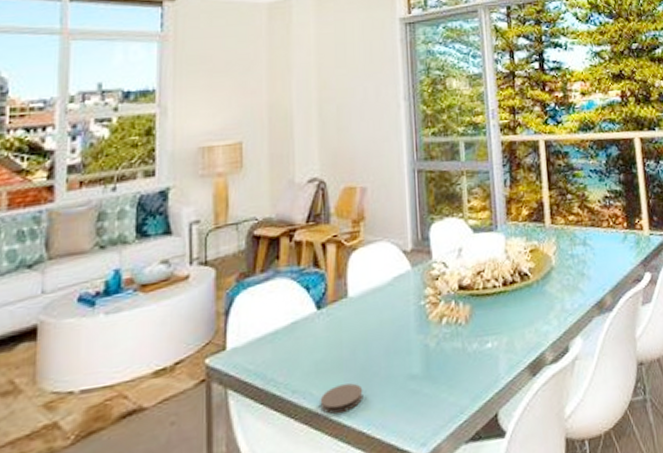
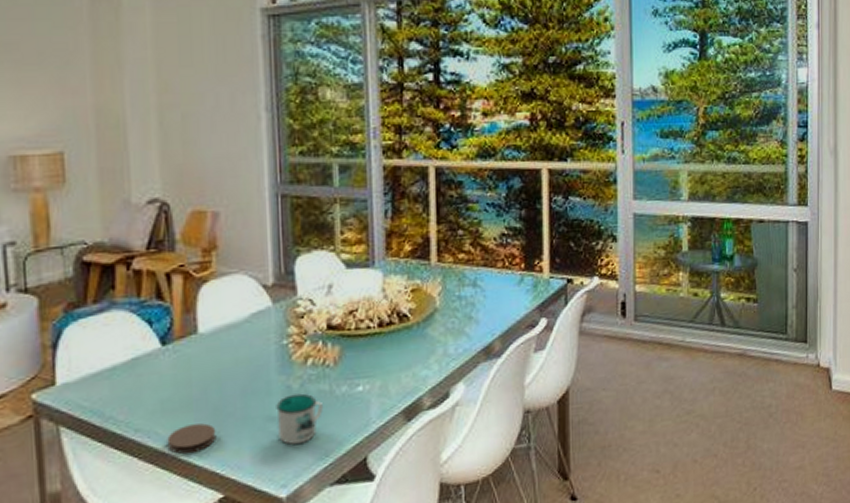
mug: none [415,351,457,402] -> present [276,393,323,445]

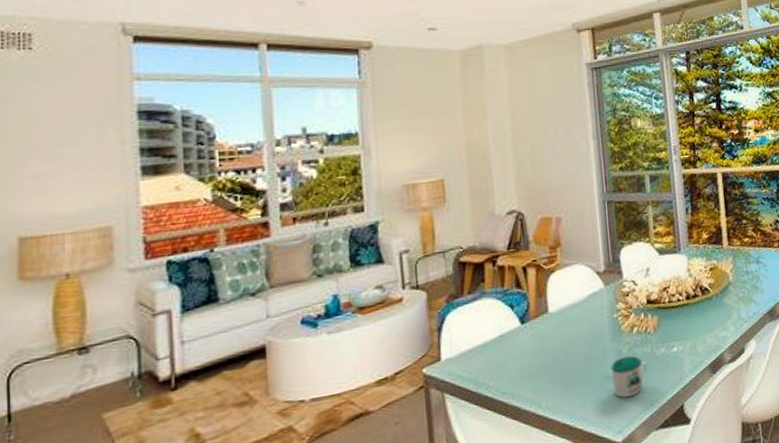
coaster: present [167,423,217,454] -> none [527,384,566,411]

